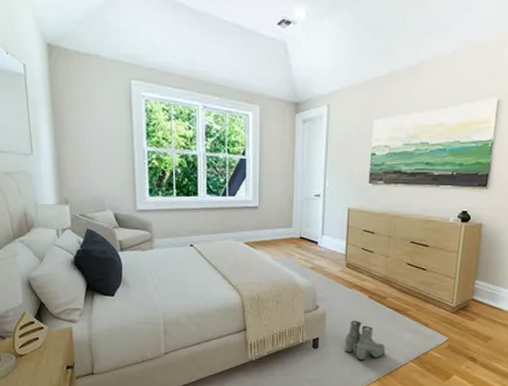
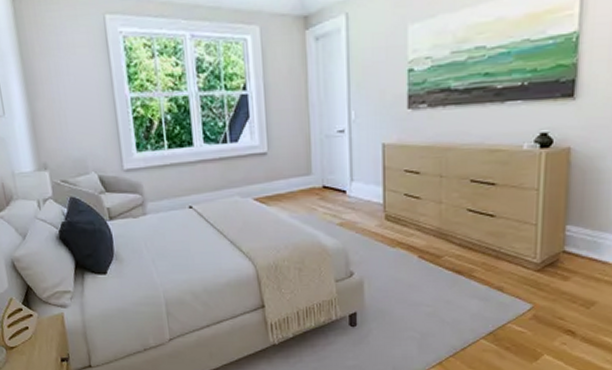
boots: present [345,320,386,360] -> none [392,288,447,340]

